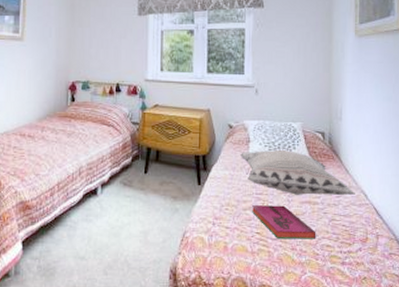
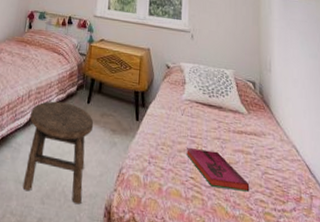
stool: none [83,175,153,271] -> present [22,101,94,205]
decorative pillow: present [241,150,355,195] -> none [177,92,287,149]

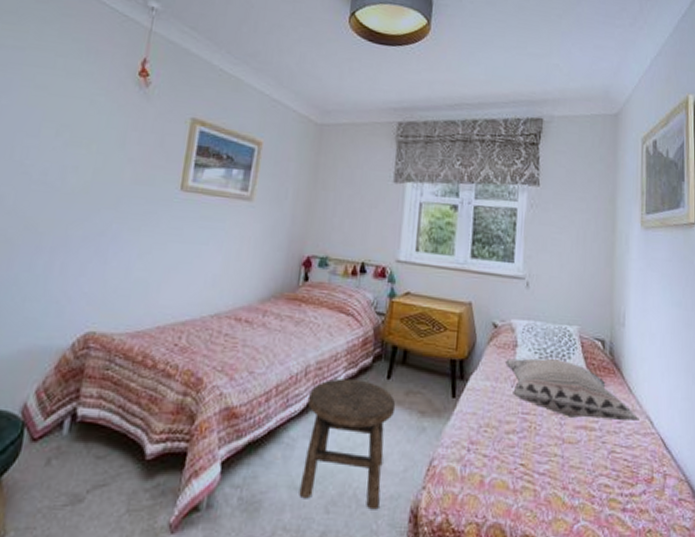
decorative pillow: none [177,92,287,149] -> present [505,358,639,421]
hardback book: present [187,148,250,192] -> none [516,428,593,476]

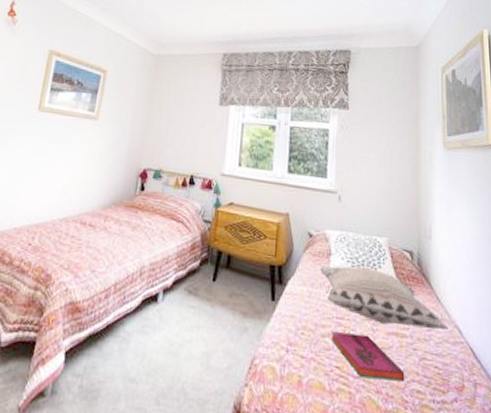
stool: present [299,378,396,510] -> none [133,279,221,404]
hardback book: none [516,428,593,476] -> present [331,332,405,382]

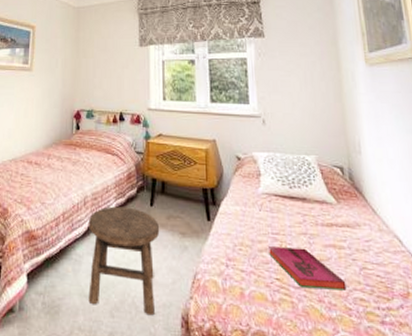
stool: none [133,279,221,404] -> present [88,206,160,316]
decorative pillow: present [320,266,448,330] -> none [251,185,387,240]

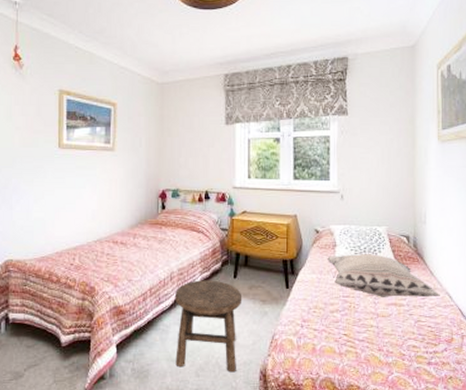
decorative pillow: none [251,185,387,240] -> present [327,254,440,297]
hardback book: present [269,247,347,291] -> none [339,307,403,340]

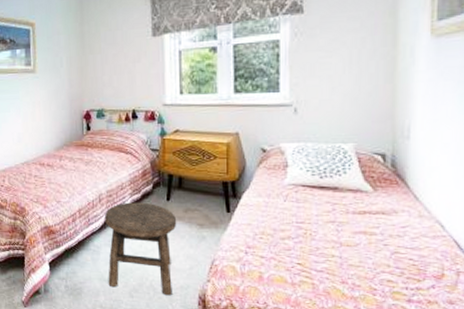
decorative pillow: present [327,254,440,297] -> none [277,175,428,225]

